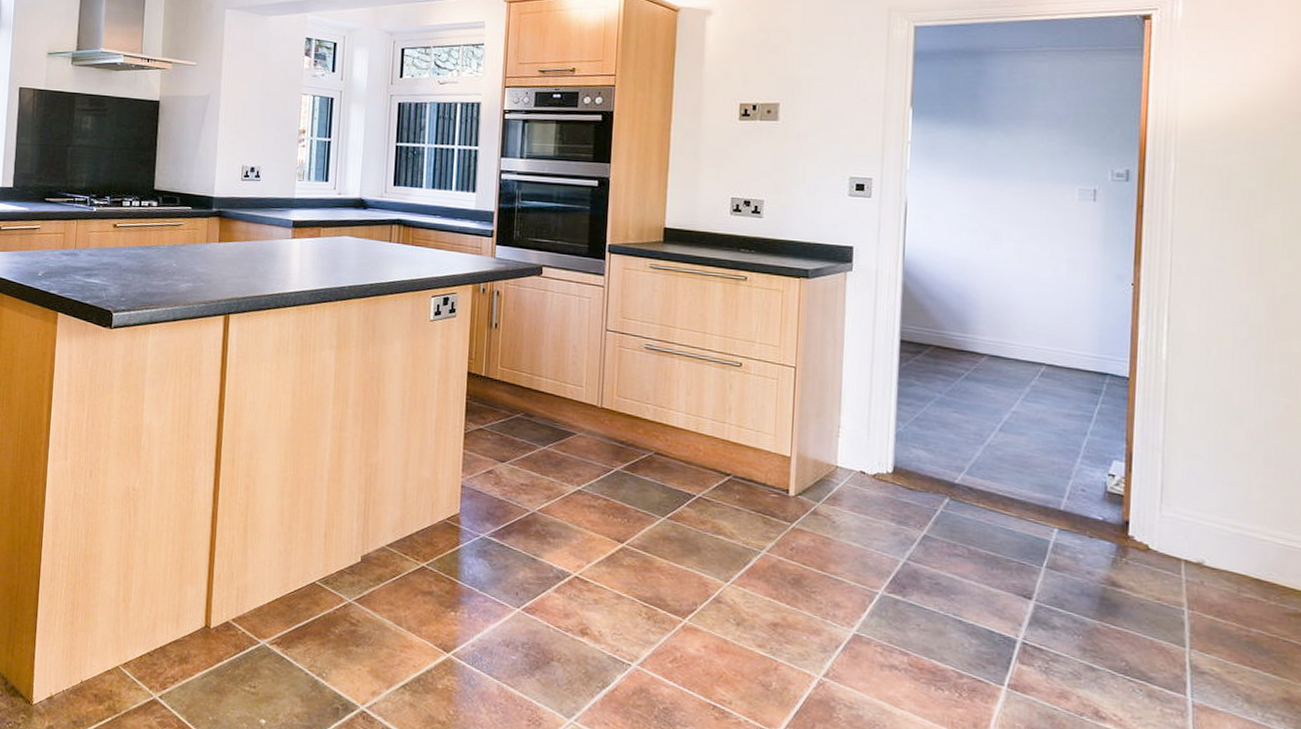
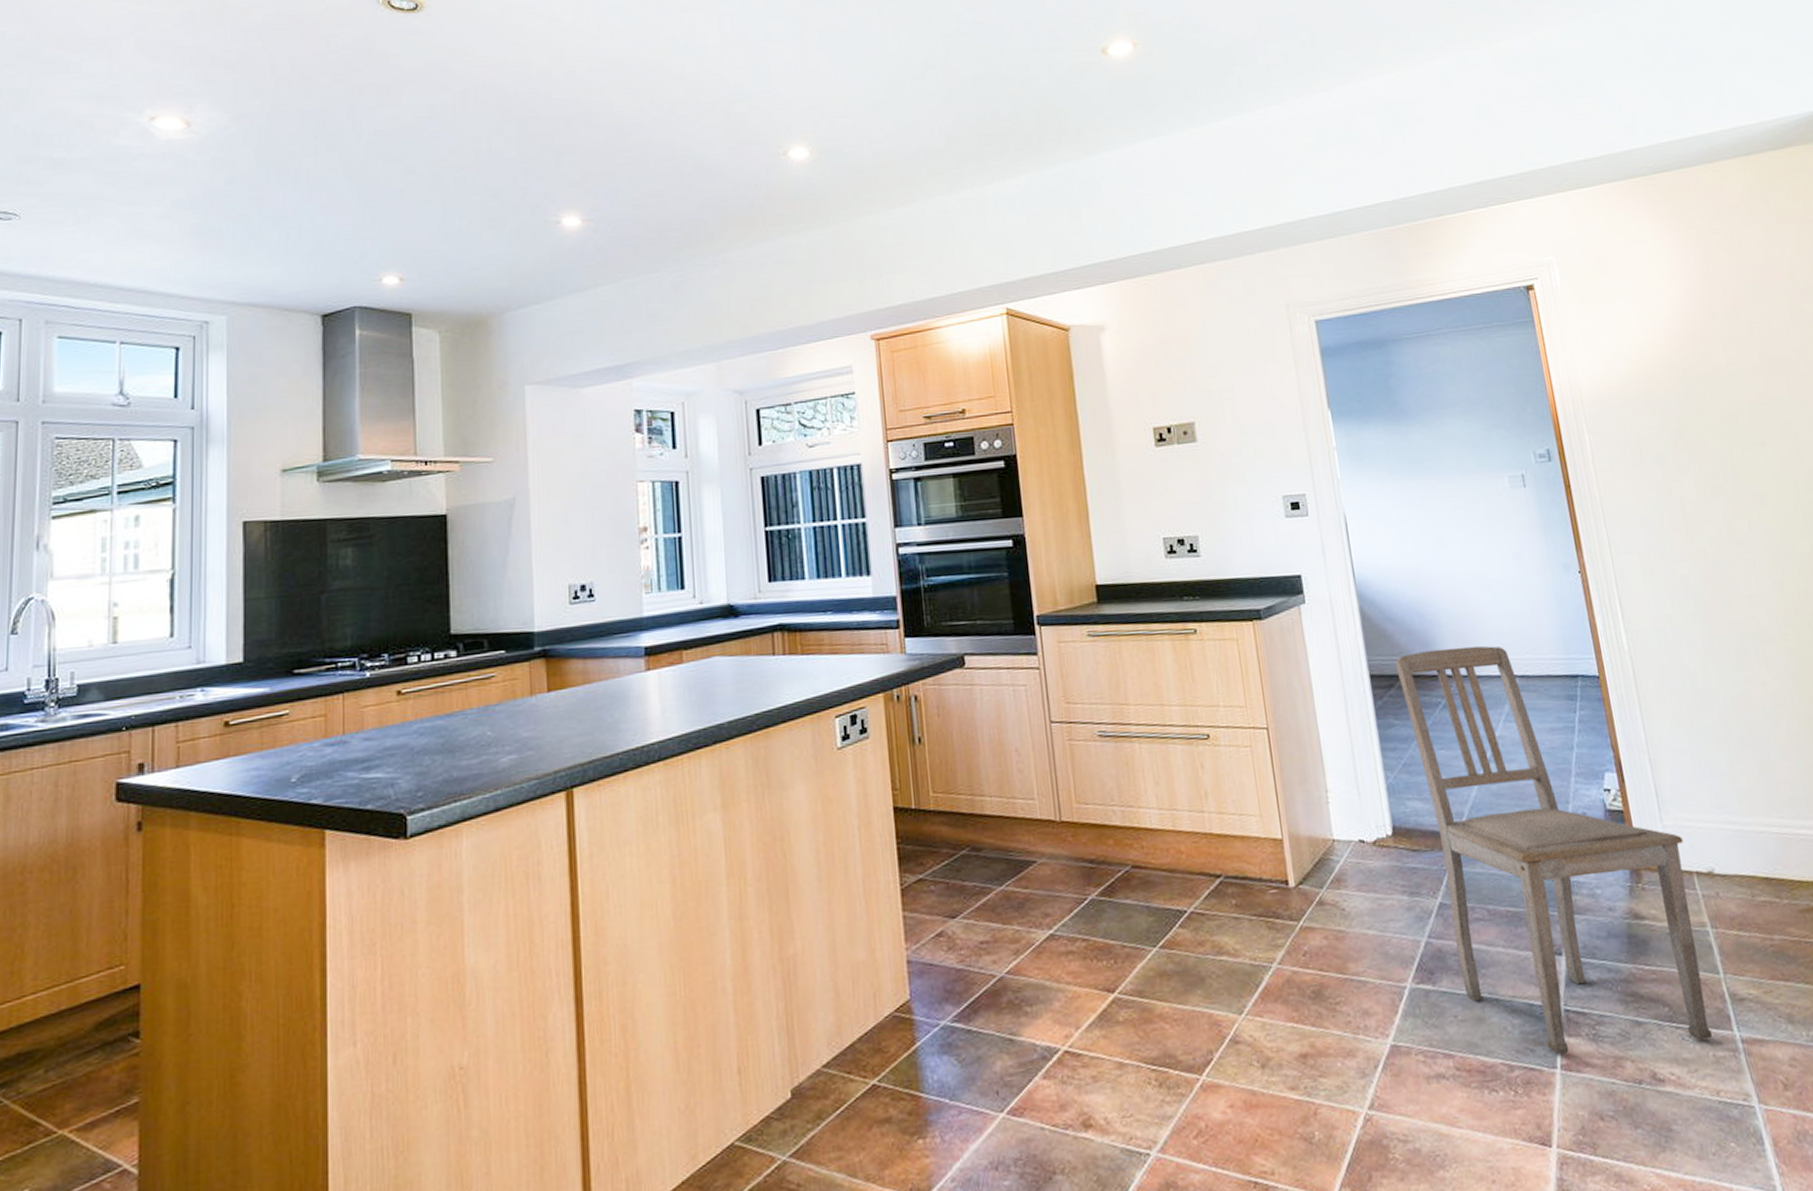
dining chair: none [927,328,1179,697] -> present [1395,645,1713,1054]

